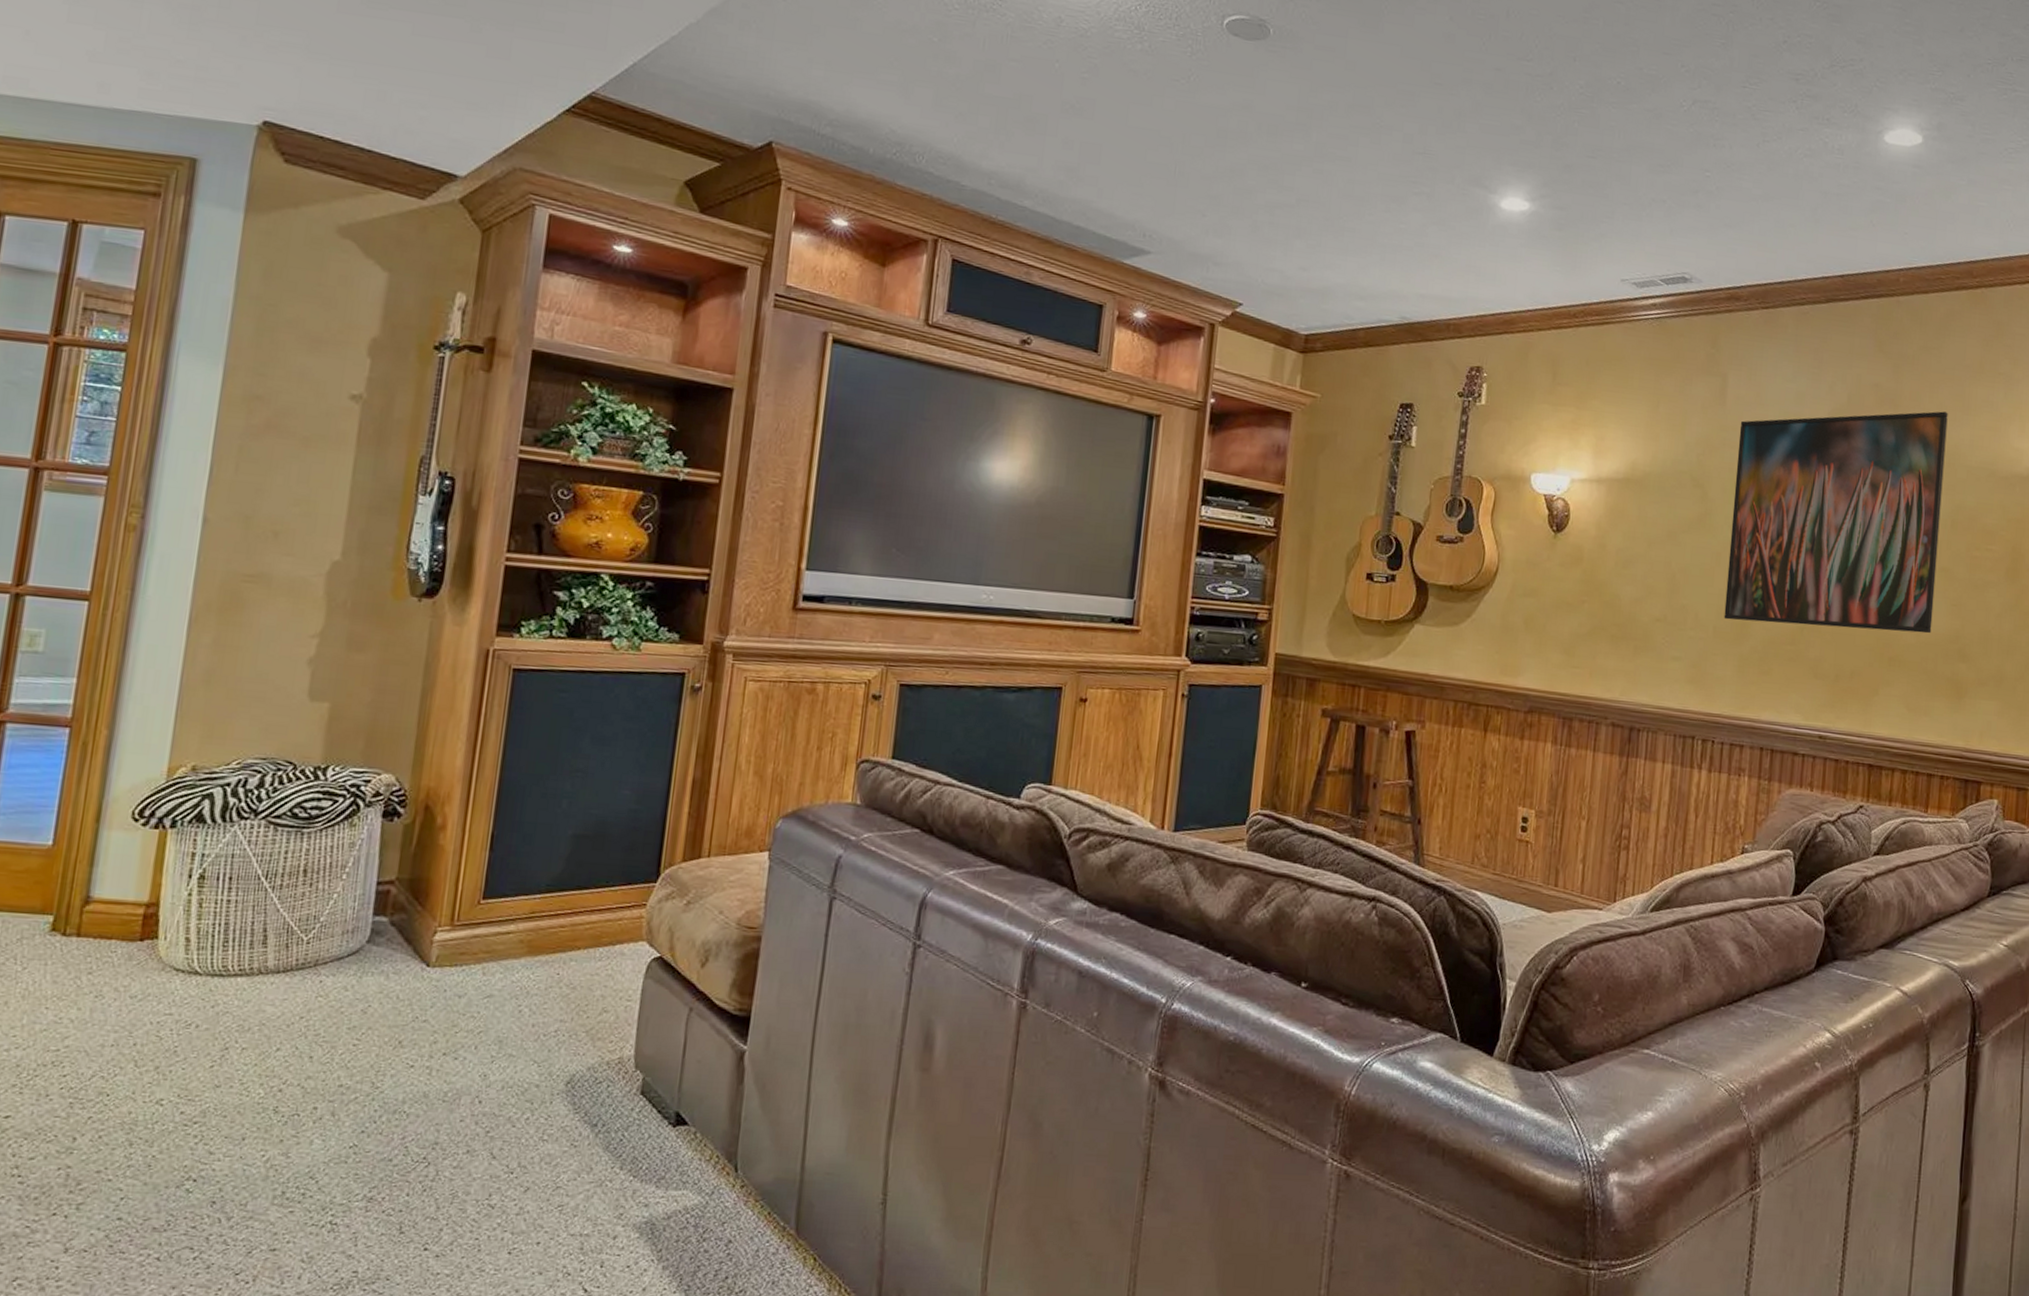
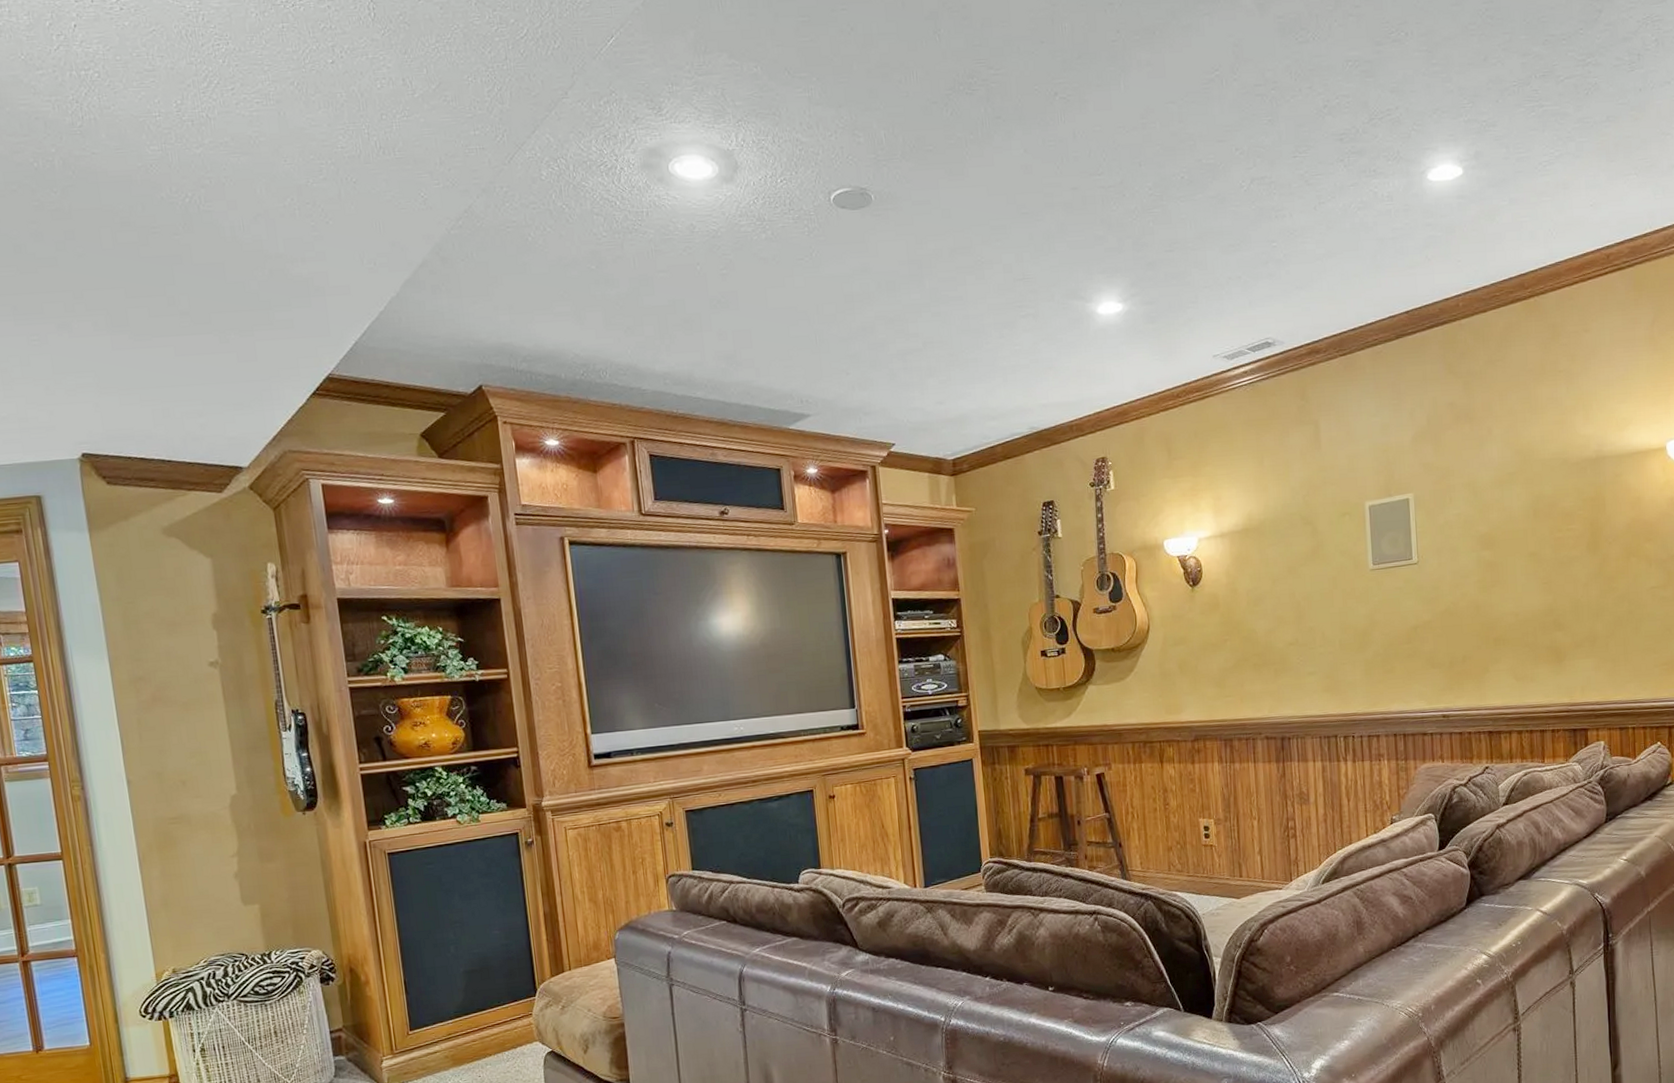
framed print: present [1724,411,1948,634] -> none [1336,415,1528,633]

